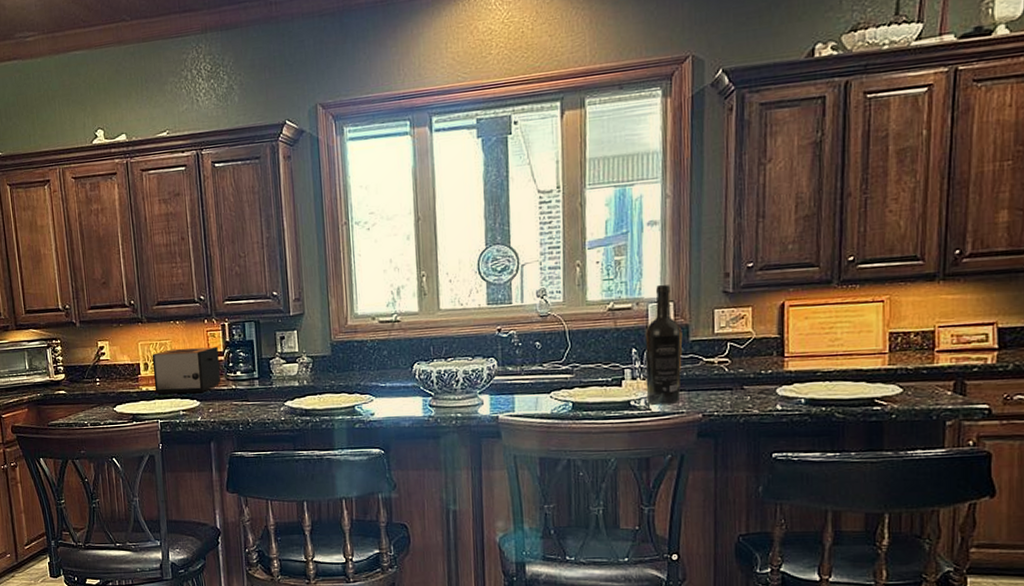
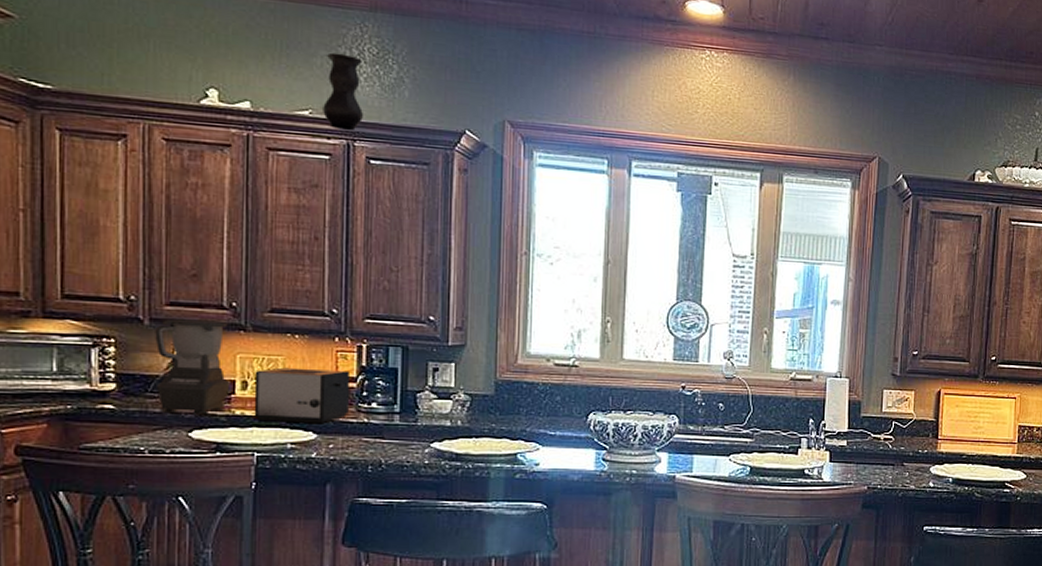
blender: none [84,317,137,393] -> present [155,317,230,415]
vase: none [174,76,206,143] -> present [323,52,363,131]
wine bottle: present [644,284,683,406] -> none [819,360,855,476]

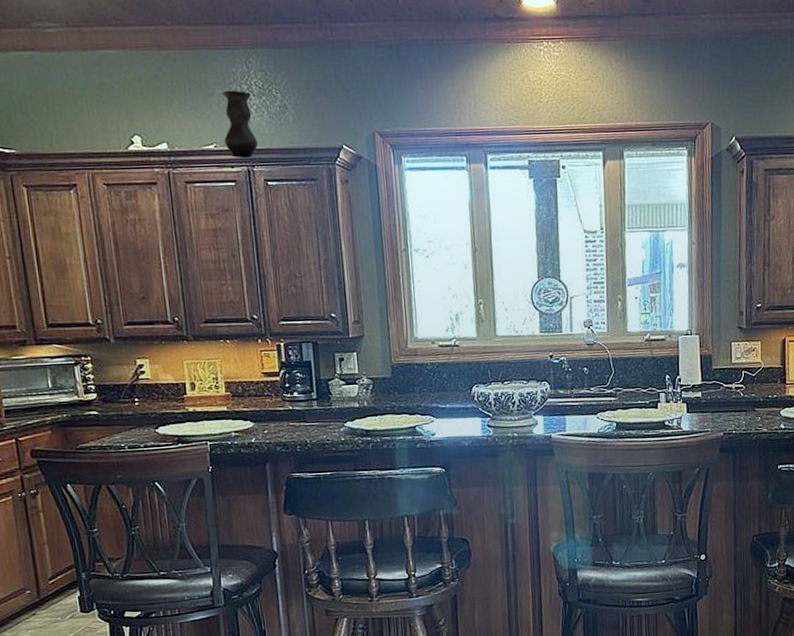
blender: present [155,317,230,415] -> none [119,334,182,414]
toaster: present [254,367,349,424] -> none [199,367,276,416]

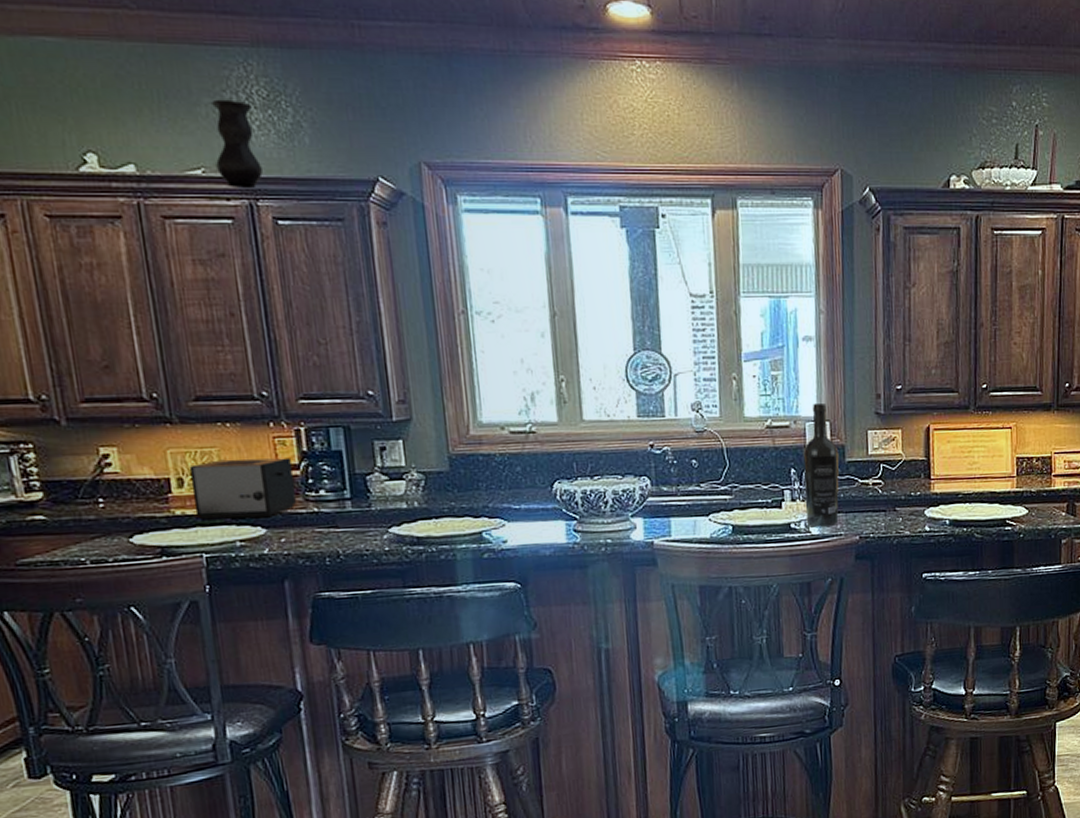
toaster: none [199,367,276,416] -> present [189,458,296,521]
wine bottle: none [676,319,707,425] -> present [803,403,839,528]

